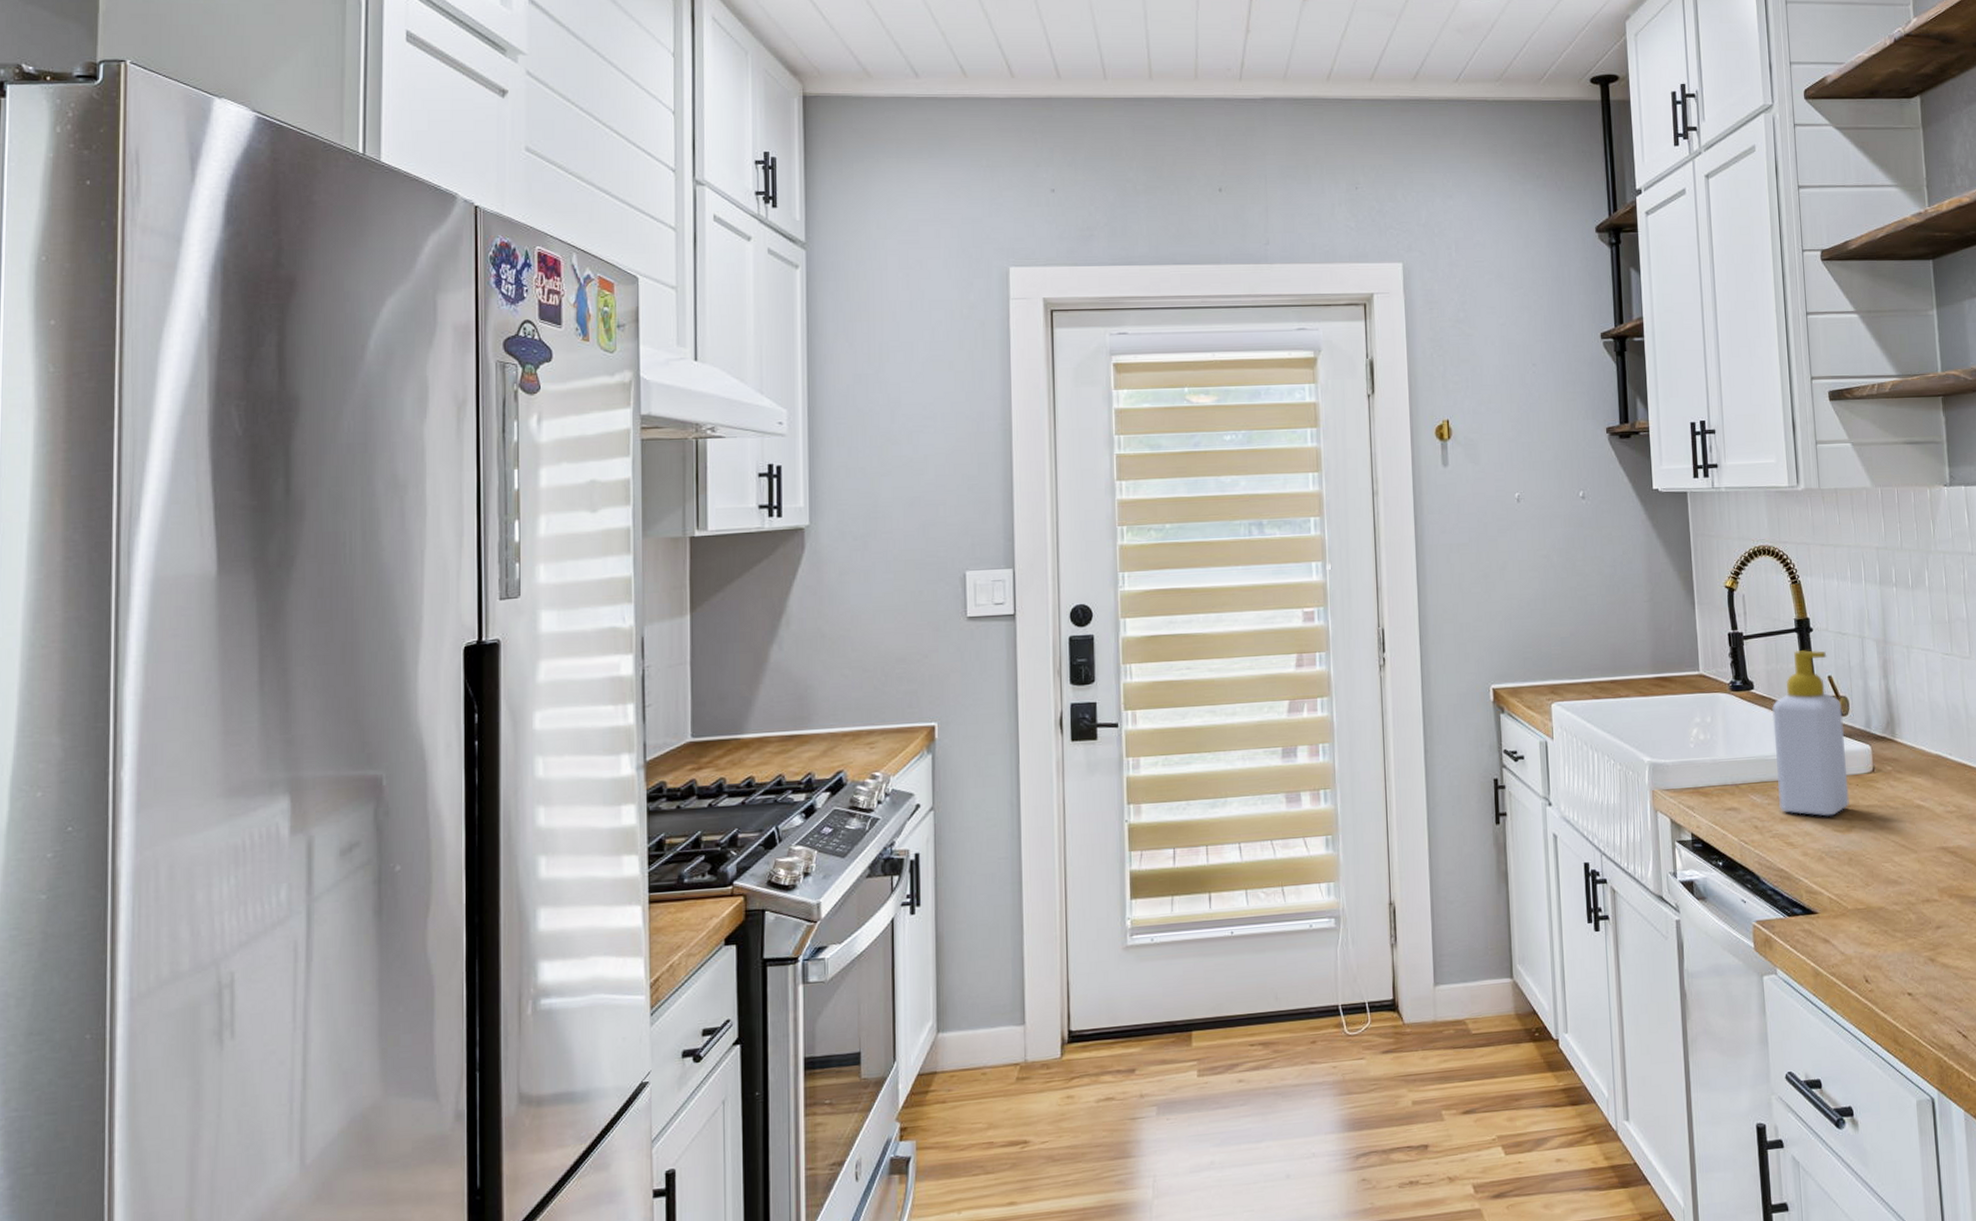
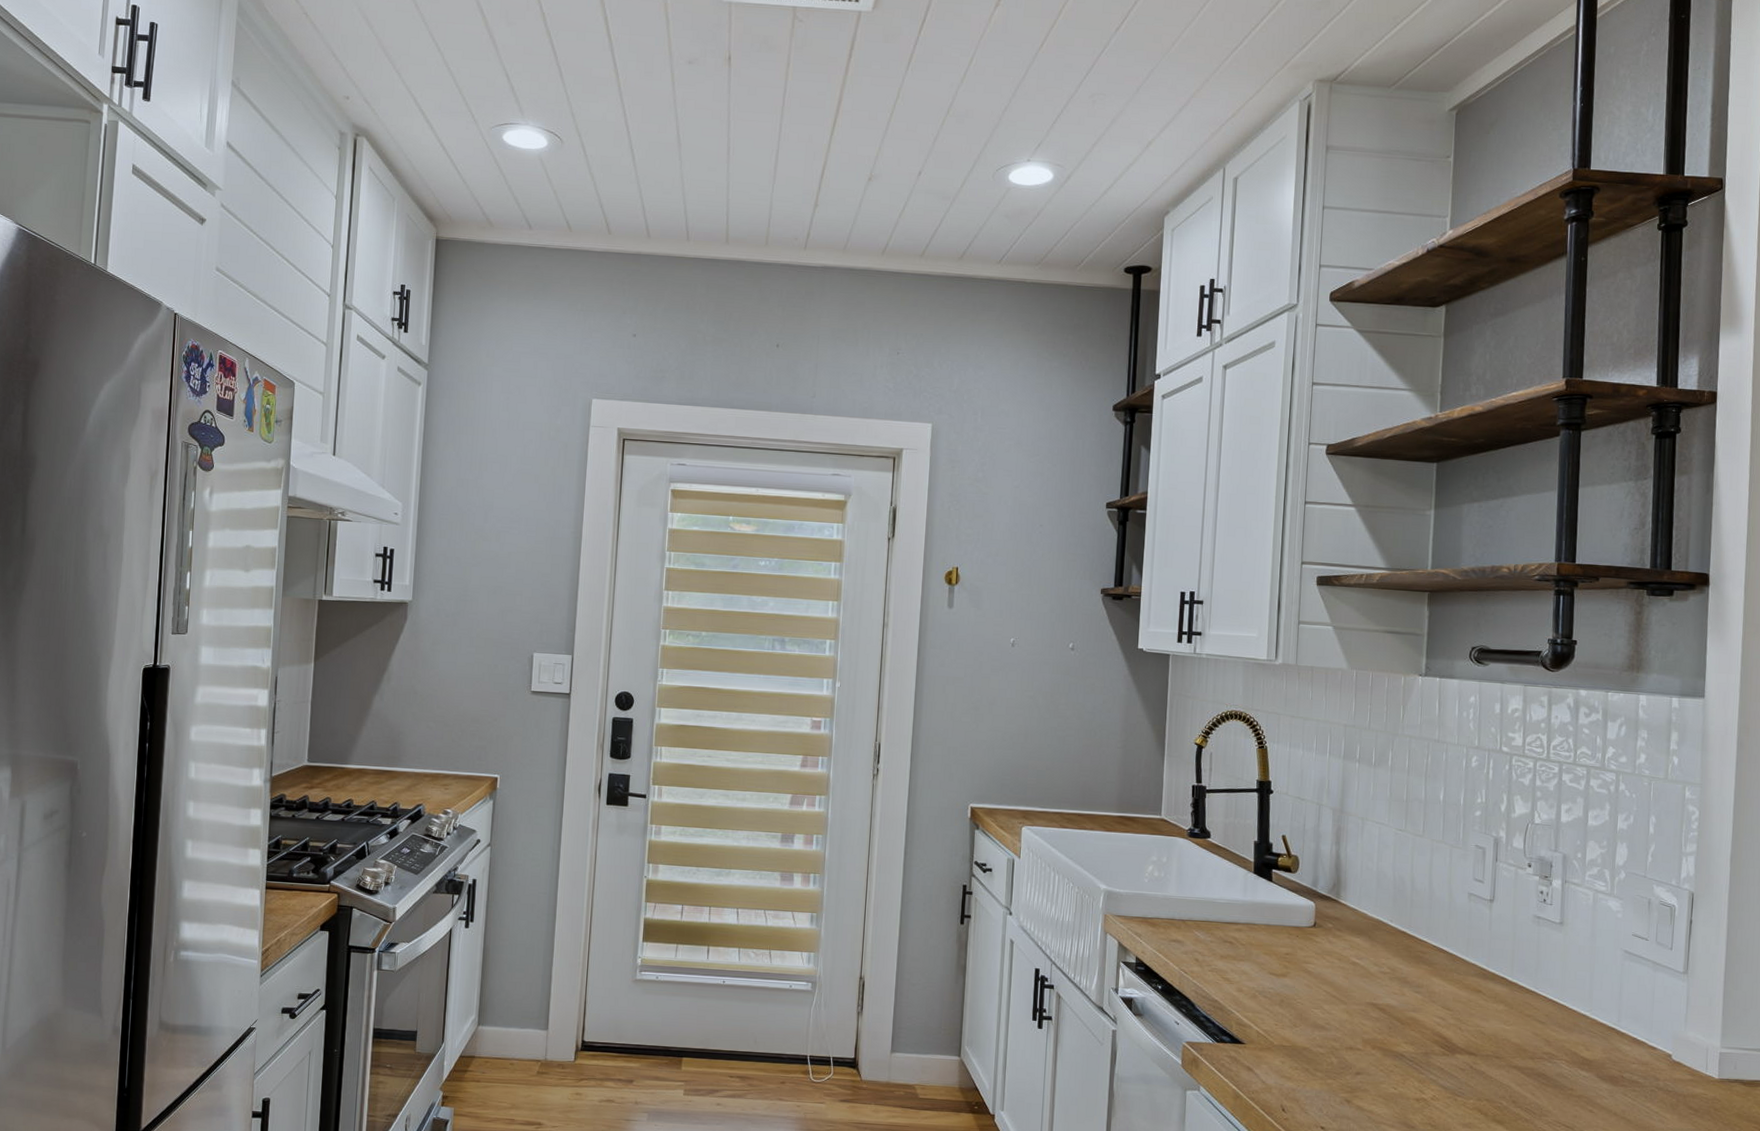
soap bottle: present [1772,650,1849,816] -> none [1221,809,1292,960]

